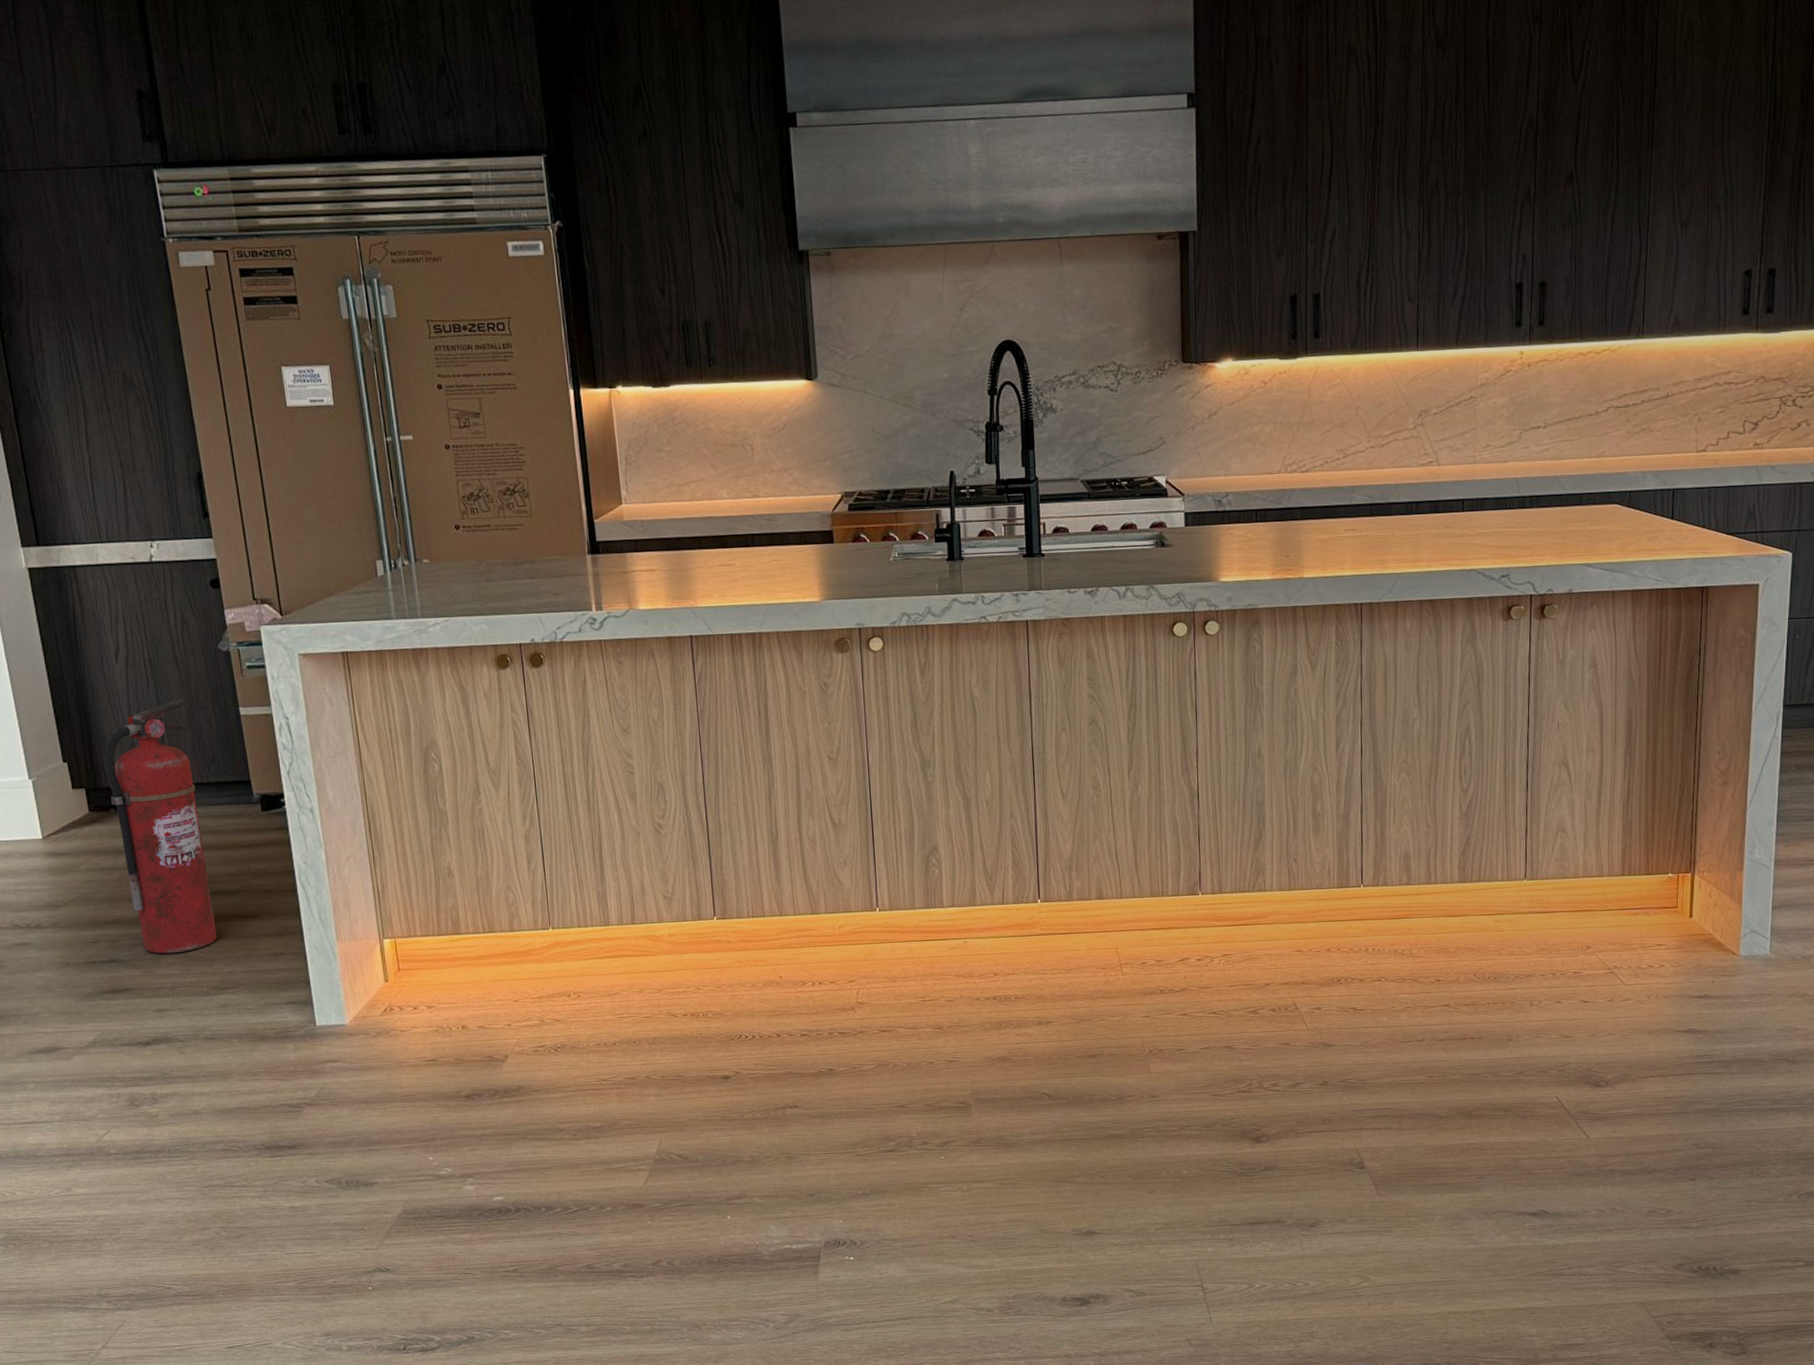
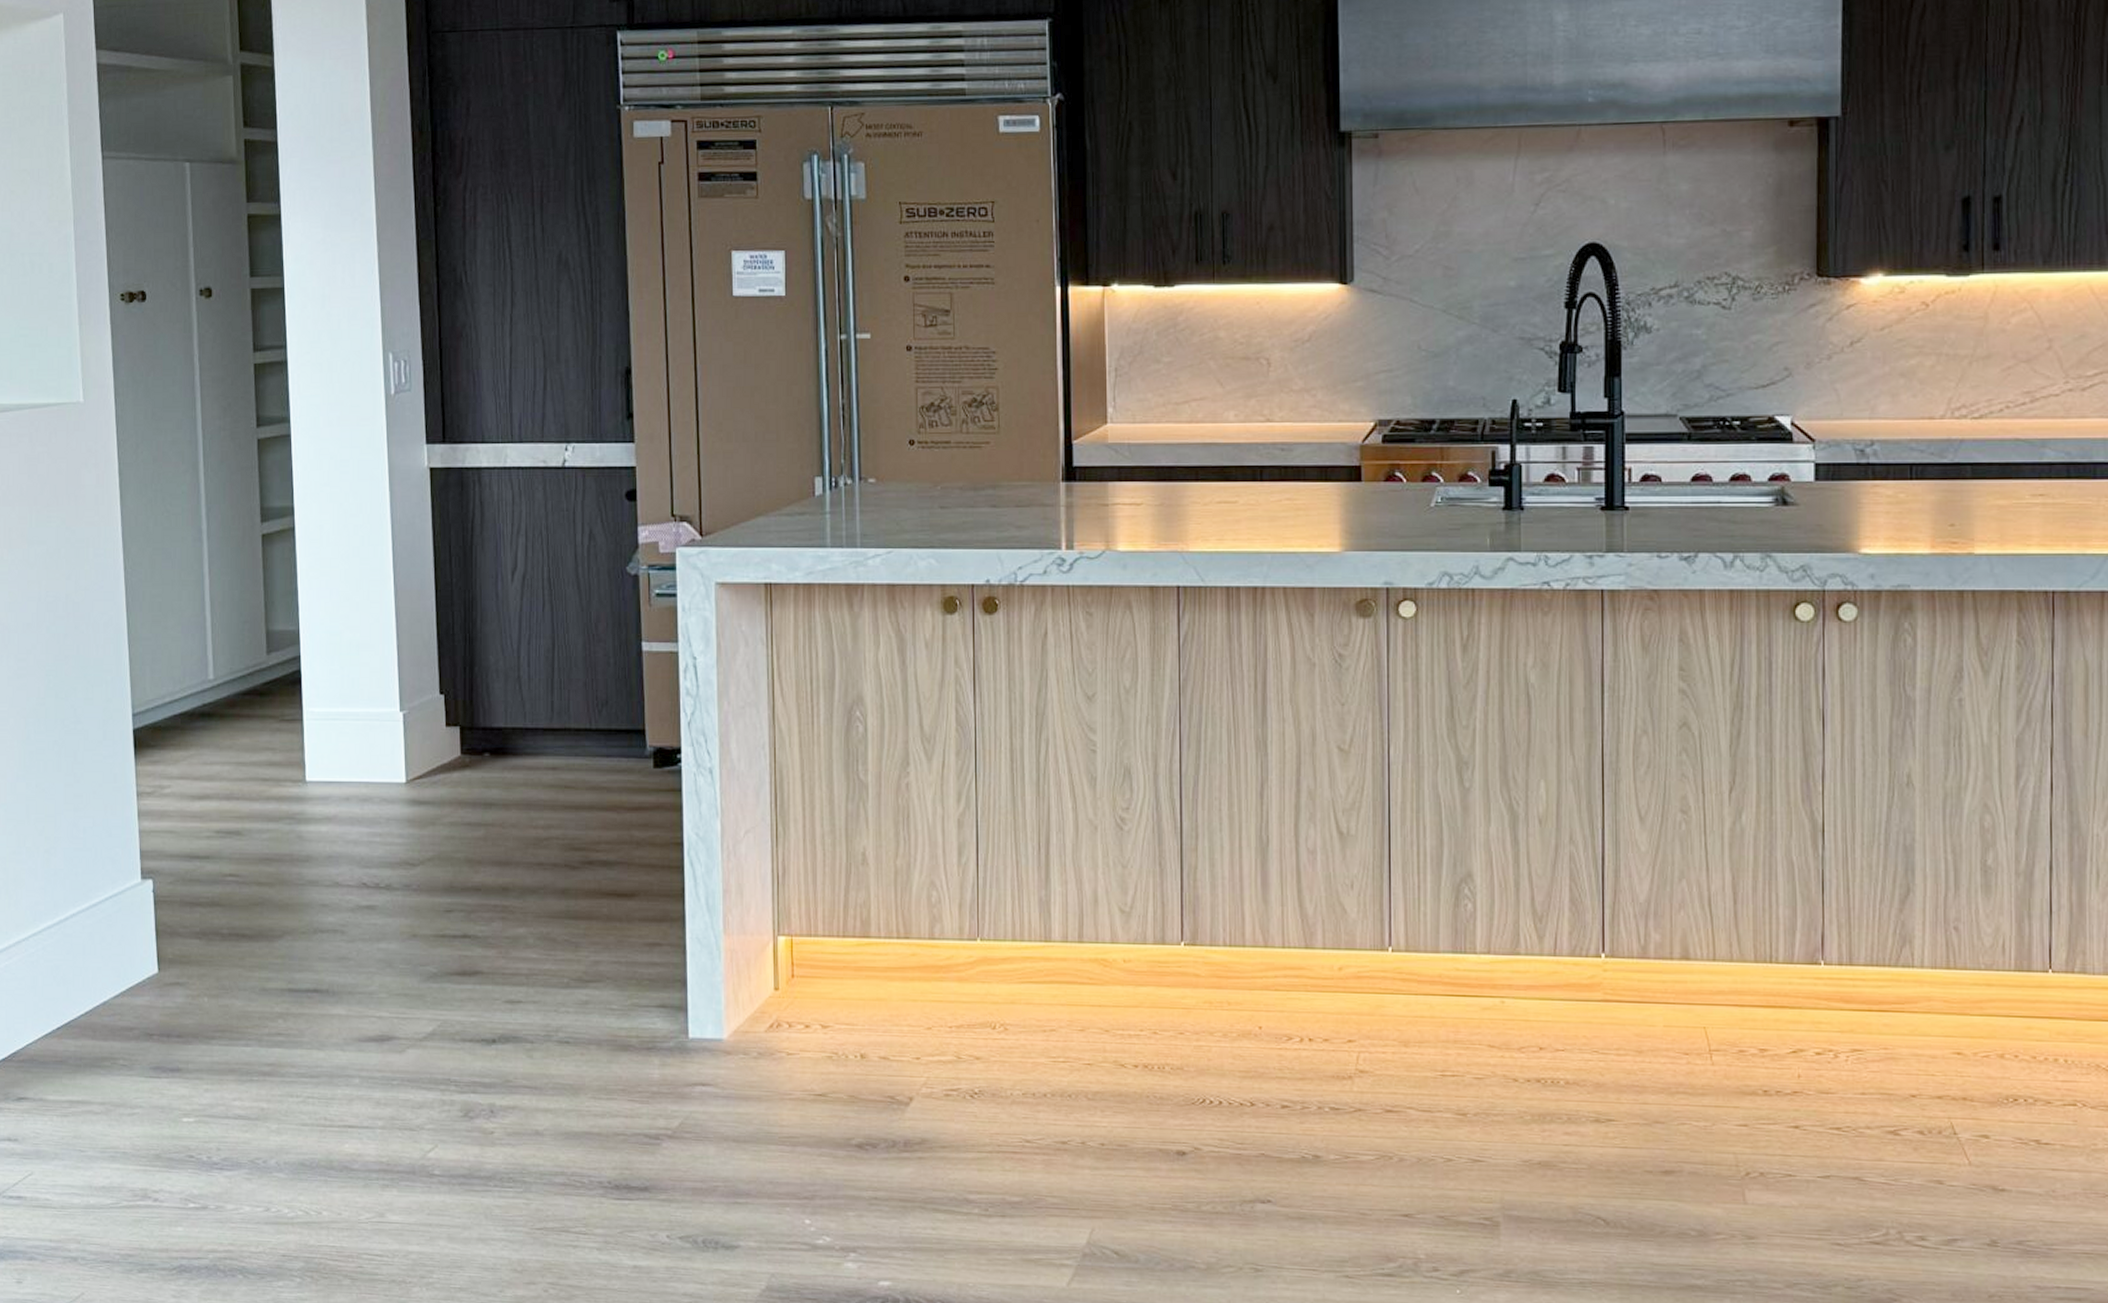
fire extinguisher: present [104,699,218,954] -> none [484,628,587,933]

